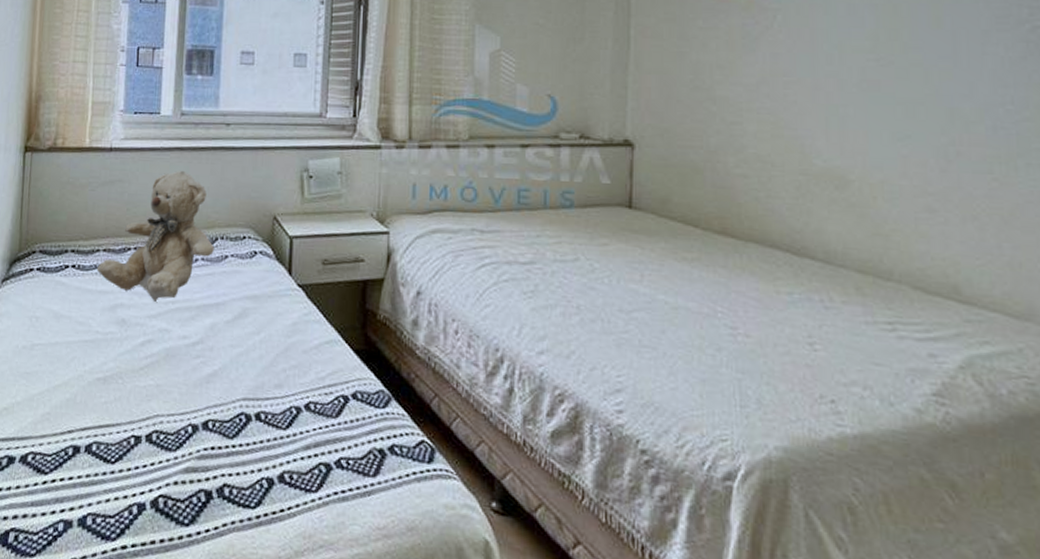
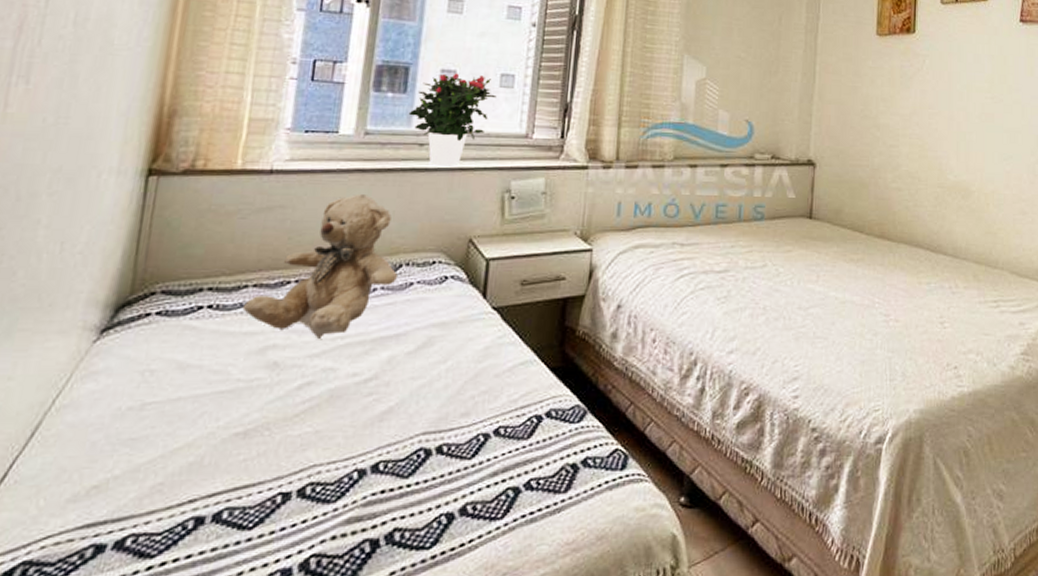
potted flower: none [216,54,291,145] -> present [408,73,497,166]

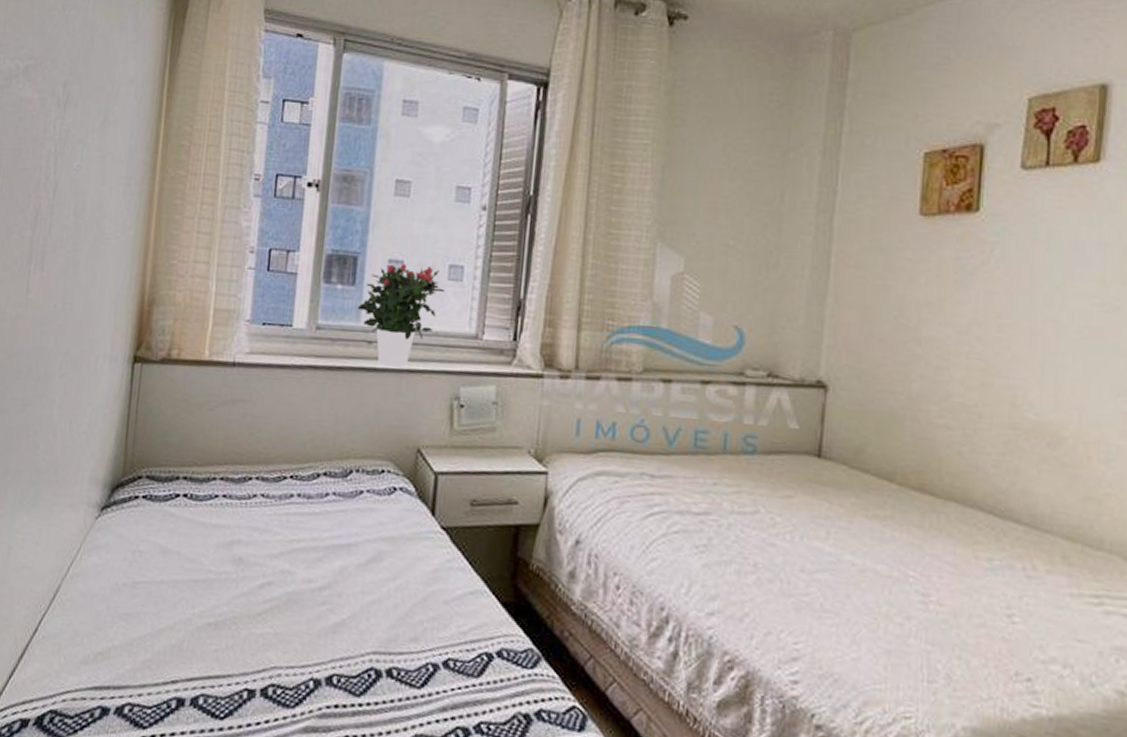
teddy bear: present [242,193,397,339] -> none [211,391,348,539]

